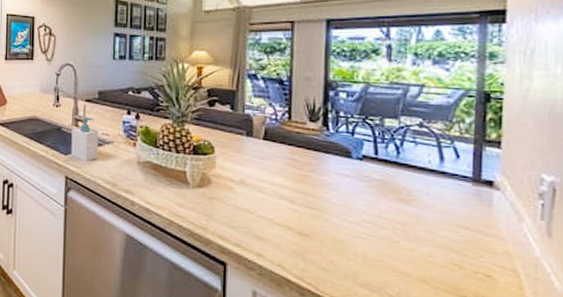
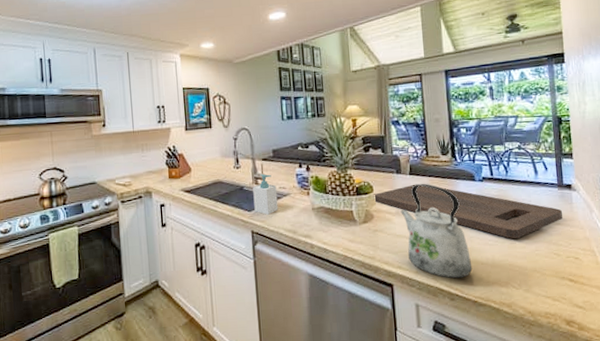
cutting board: none [214,151,474,238] -> present [374,184,562,239]
kettle: none [246,151,334,272] -> present [400,183,473,279]

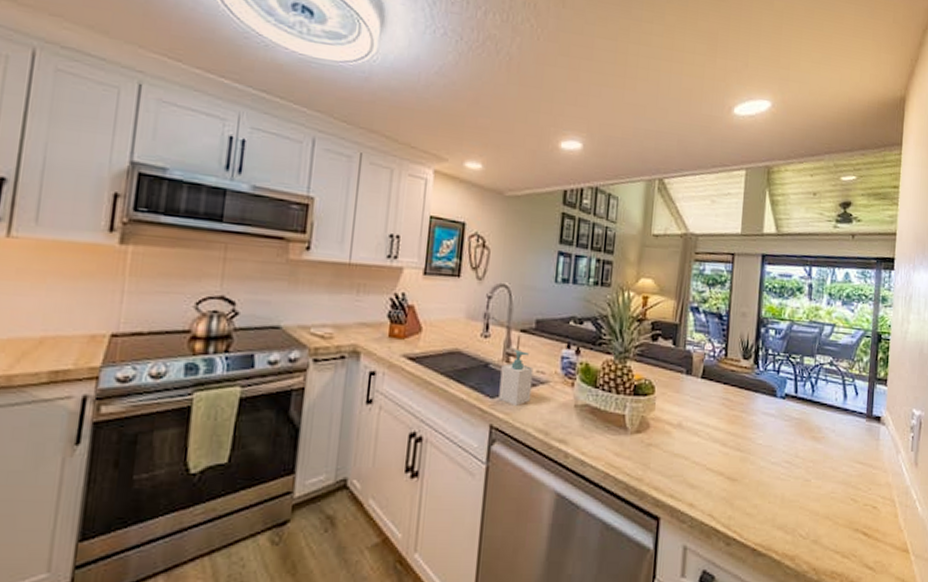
cutting board: present [374,184,562,239] -> none [654,390,867,476]
kettle: present [400,183,473,279] -> none [683,391,758,518]

